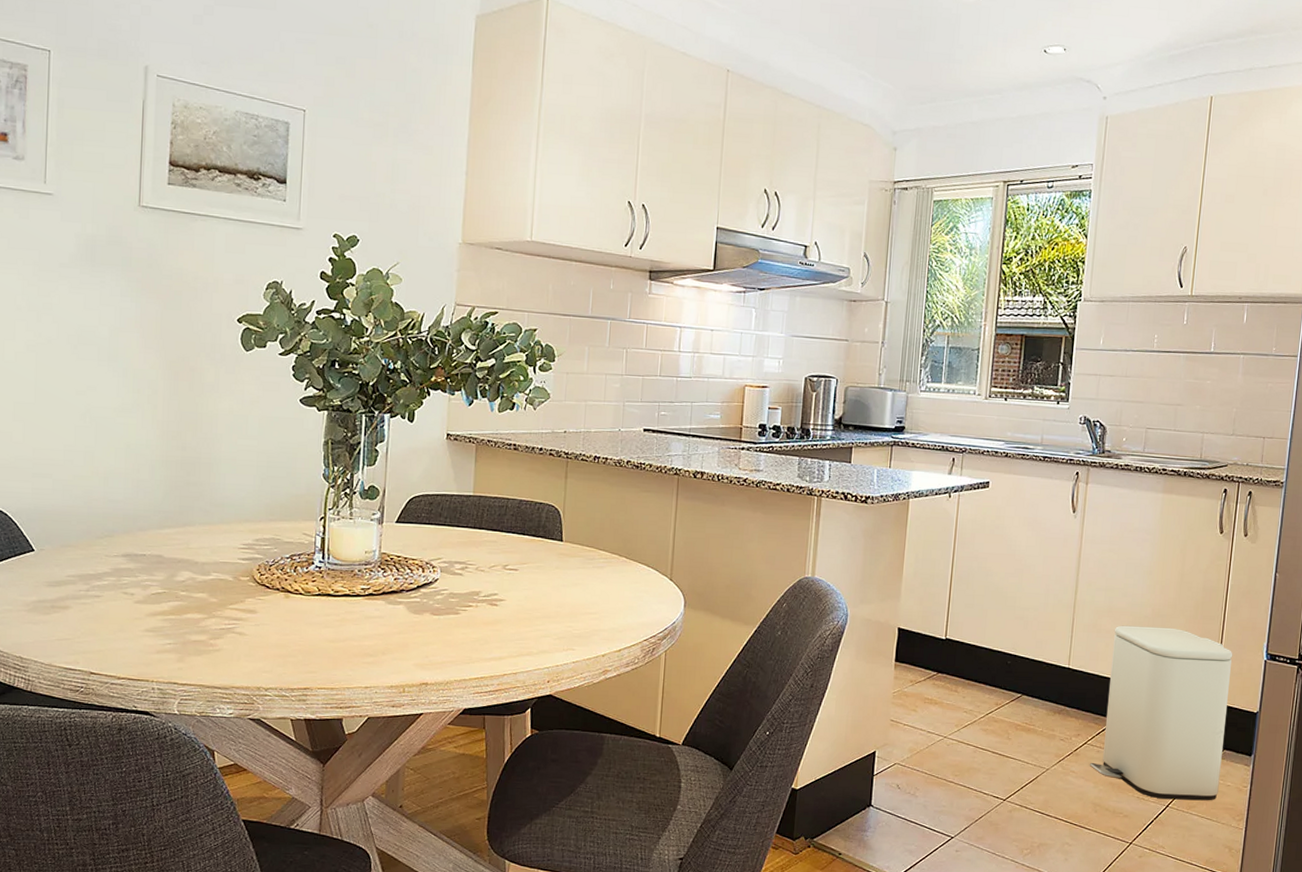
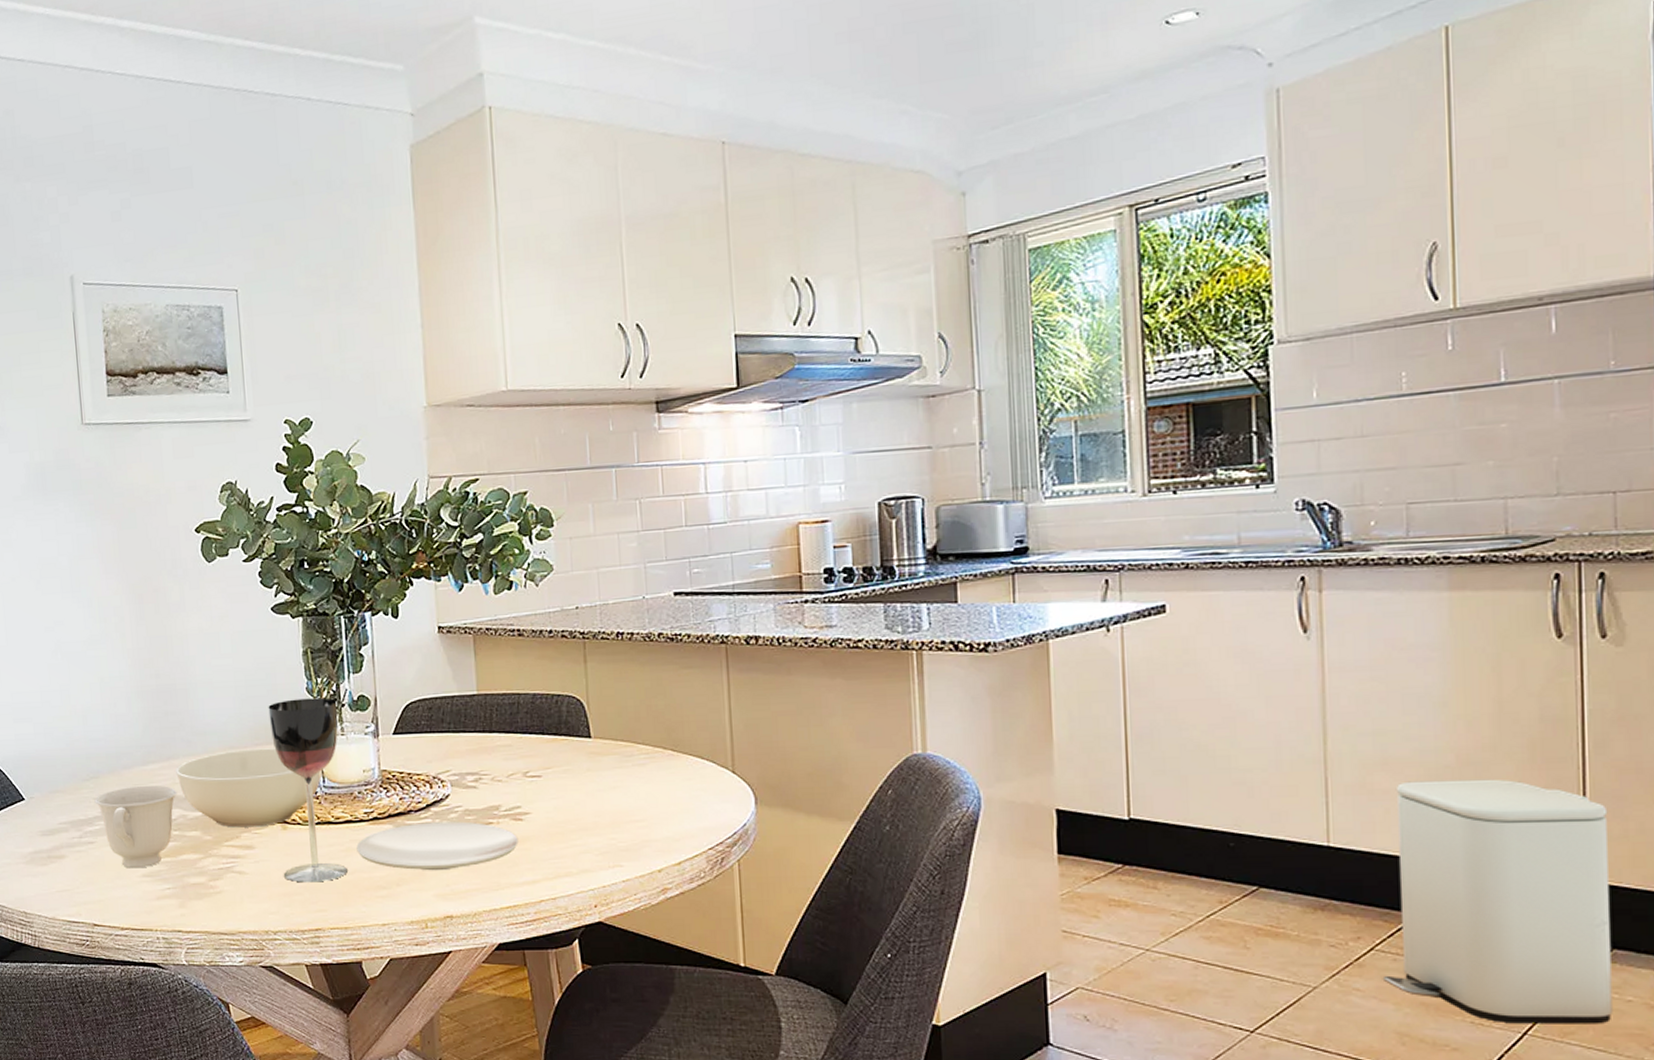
teacup: none [106,548,190,624] -> present [94,786,178,869]
bowl: none [189,523,328,594] -> present [175,748,322,828]
wineglass: none [281,483,349,647] -> present [268,697,349,883]
plate: none [350,601,492,644] -> present [356,821,518,871]

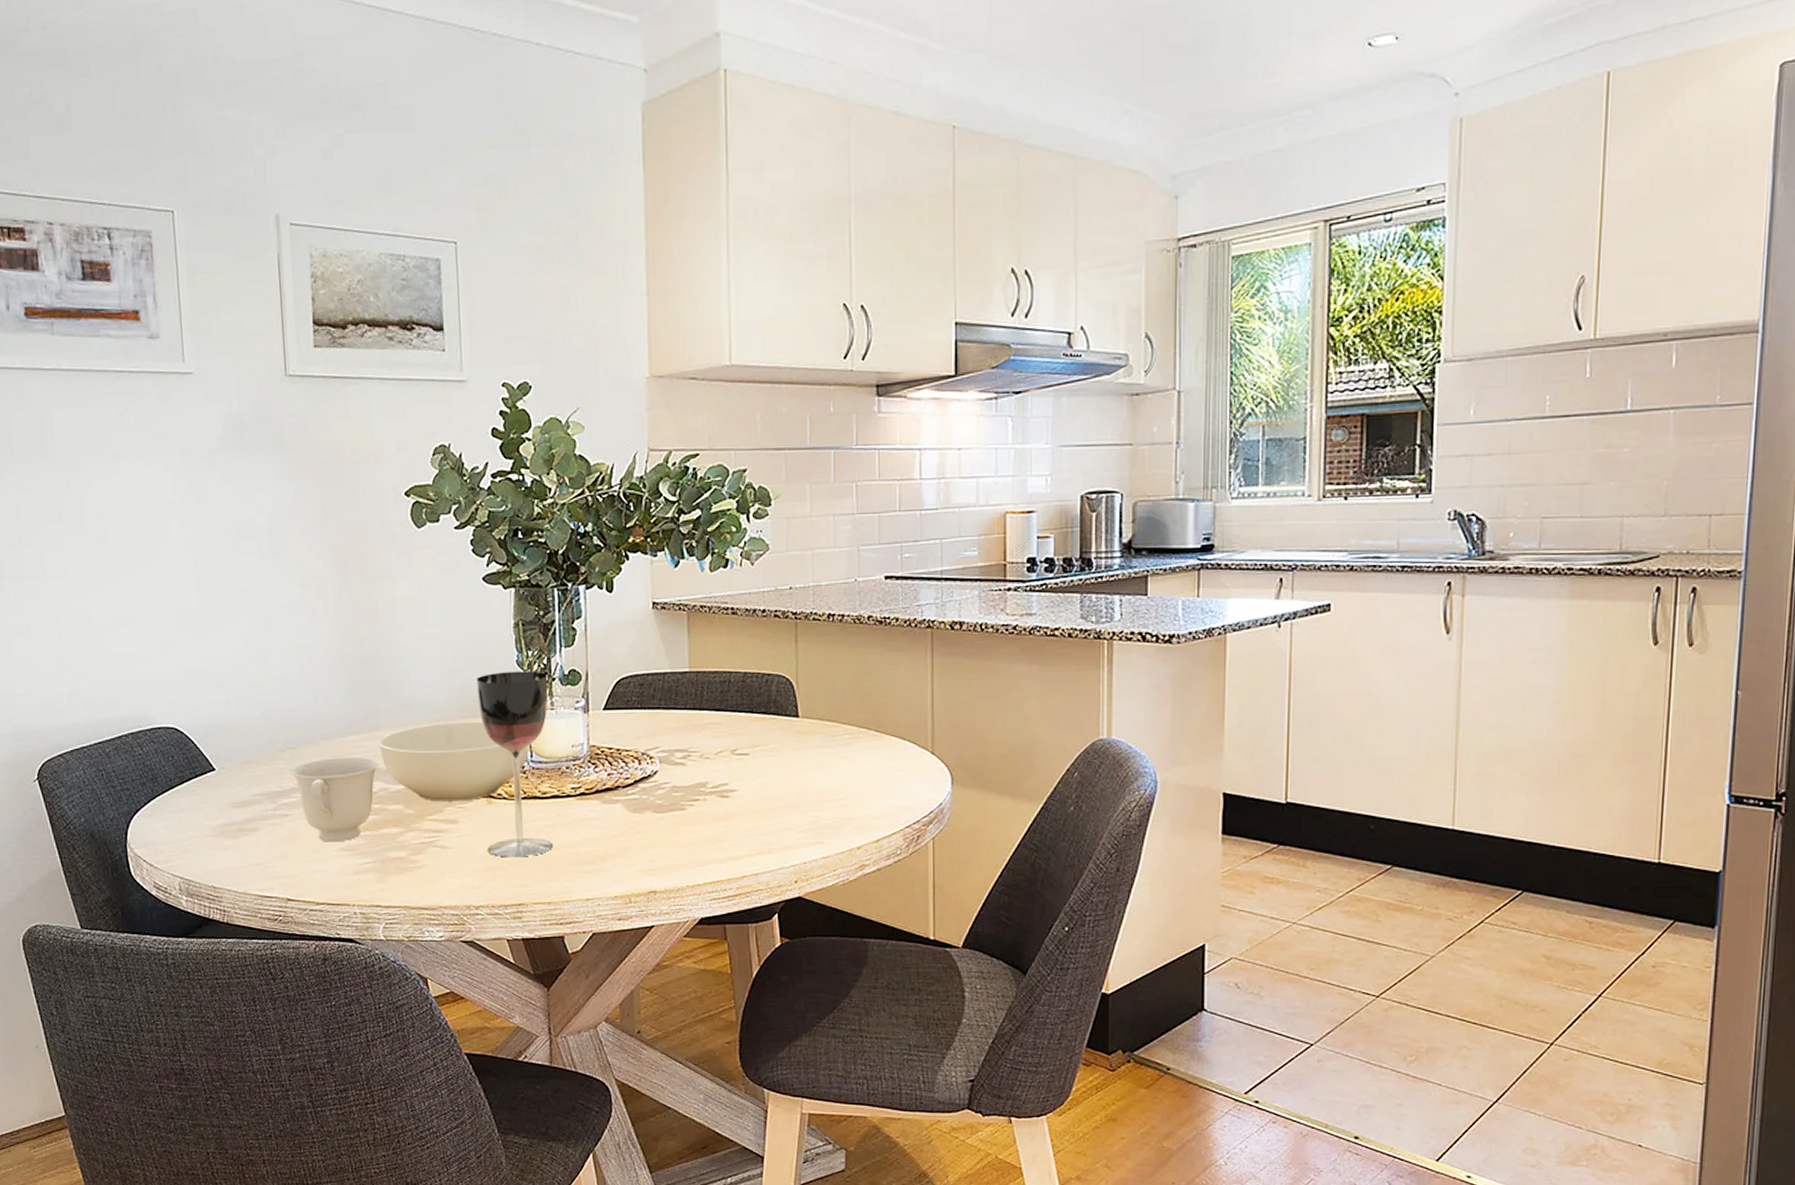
plate: present [356,821,518,871] -> none [562,798,724,847]
pedal bin: present [1382,779,1613,1024] -> none [1488,770,1681,987]

